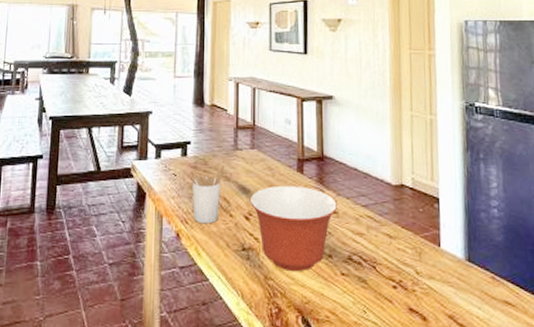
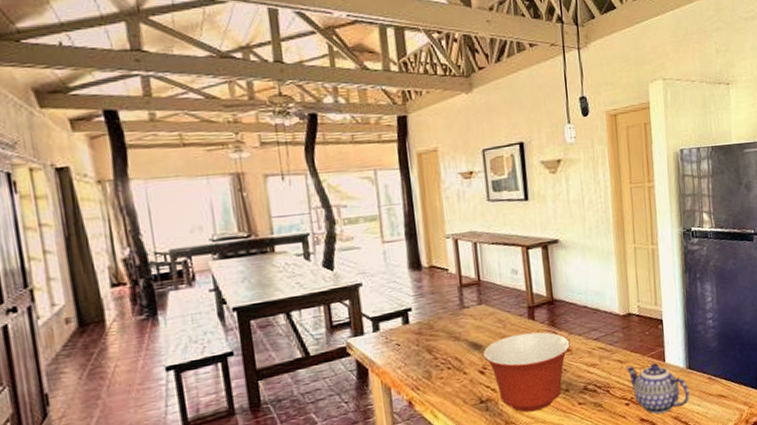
utensil holder: present [188,164,224,224] -> none [412,325,452,388]
teapot: none [395,243,469,308] -> present [626,362,690,414]

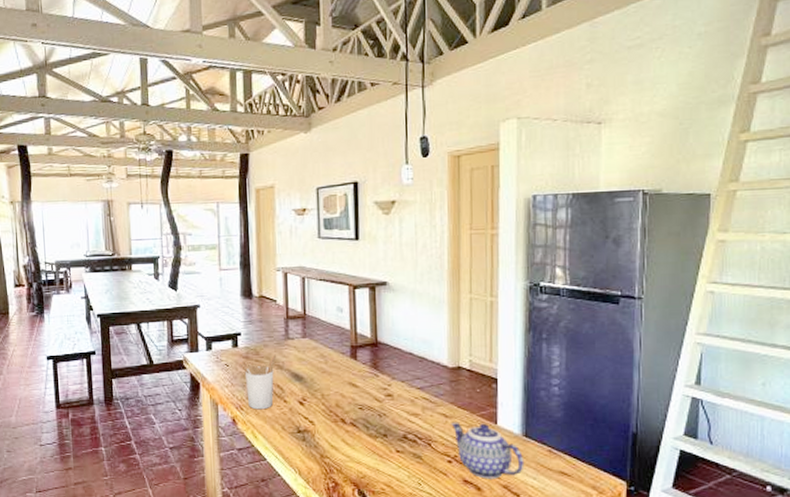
utensil holder: none [412,325,452,388] -> present [240,354,276,410]
mixing bowl: present [482,332,570,413] -> none [303,371,392,451]

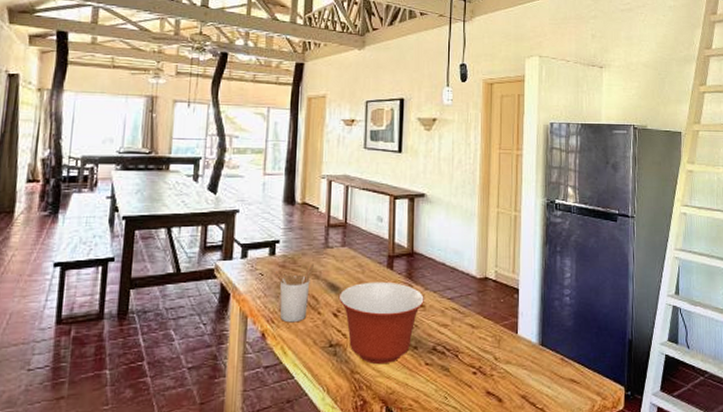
mixing bowl: none [303,371,392,451] -> present [338,281,424,365]
teapot: present [451,422,525,479] -> none [477,332,541,390]

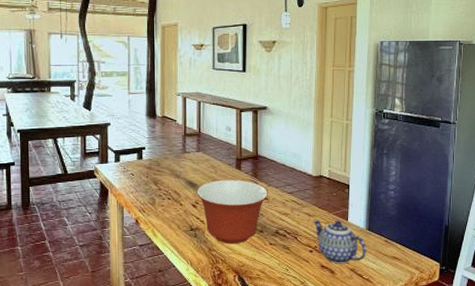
utensil holder: present [276,263,314,323] -> none [144,165,174,212]
teapot: none [477,332,541,390] -> present [313,219,367,264]

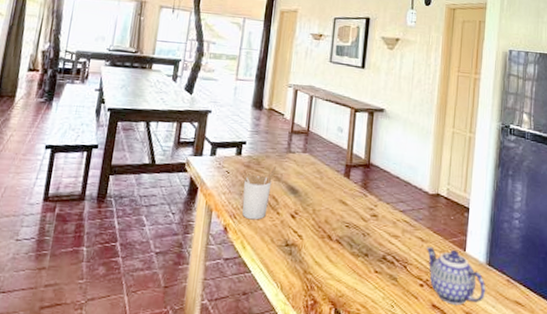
utensil holder: none [144,165,174,212] -> present [240,165,276,220]
mixing bowl: present [196,179,268,244] -> none [297,188,378,268]

